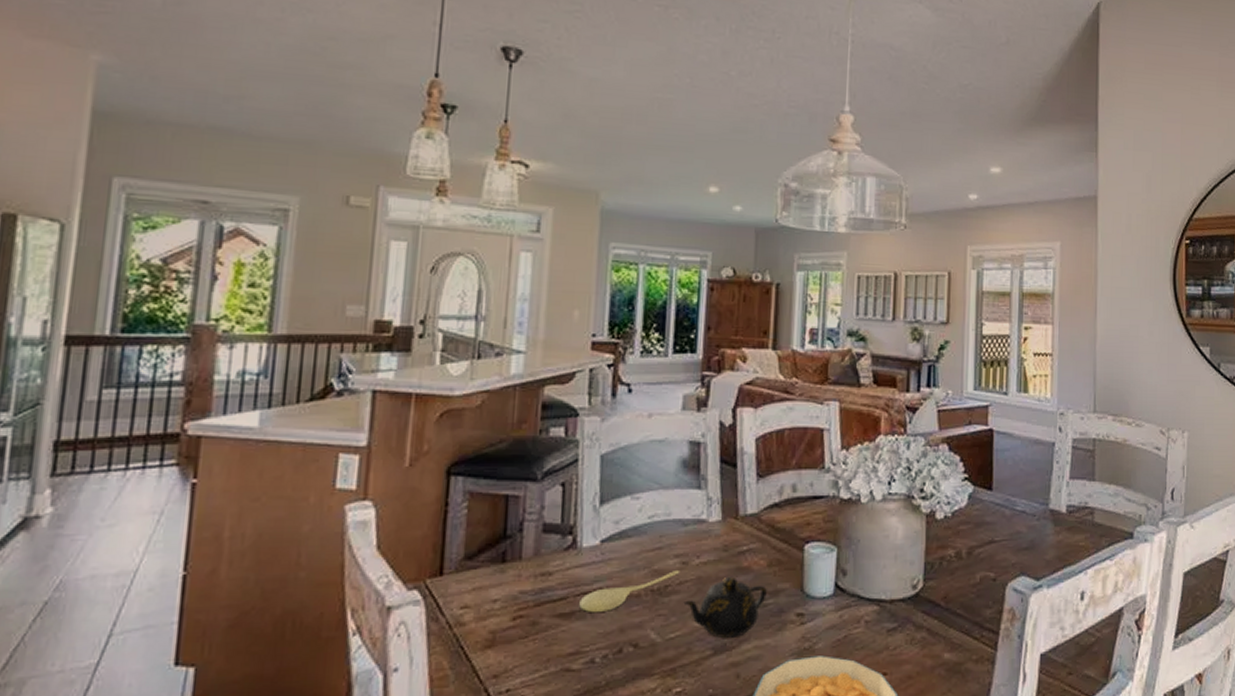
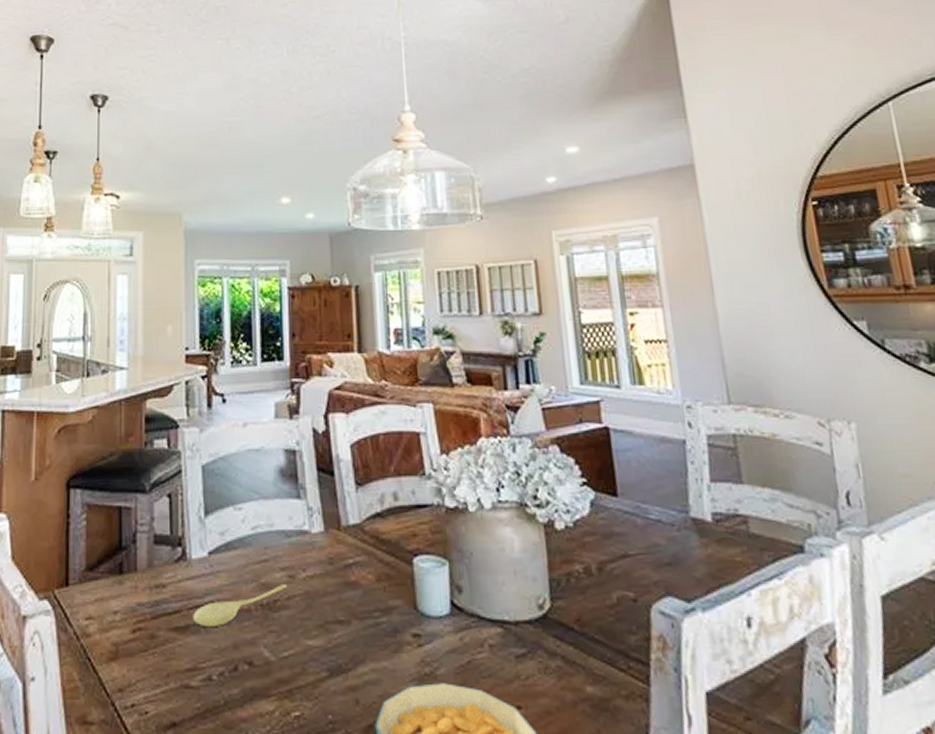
teapot: present [683,576,767,639] -> none [294,591,379,660]

